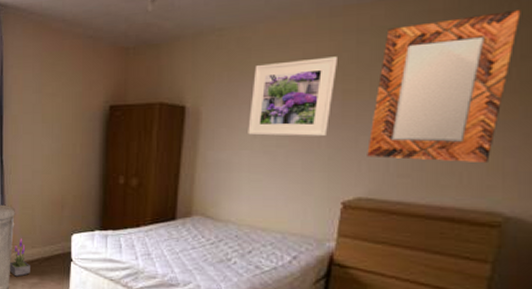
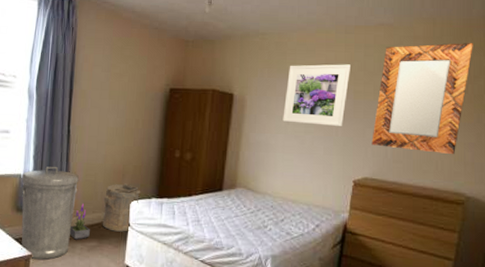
laundry hamper: none [42,215,83,268] -> present [102,183,141,232]

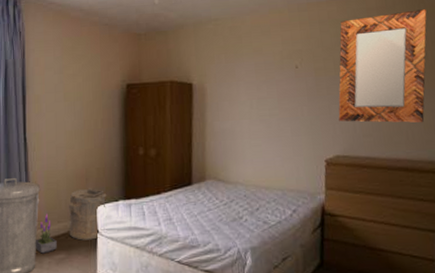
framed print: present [283,64,350,126] -> none [245,42,308,107]

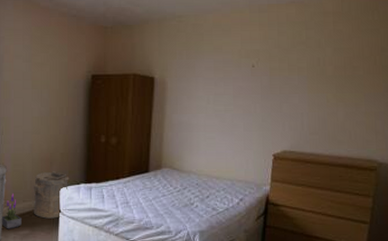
home mirror: present [338,9,427,123] -> none [288,16,380,124]

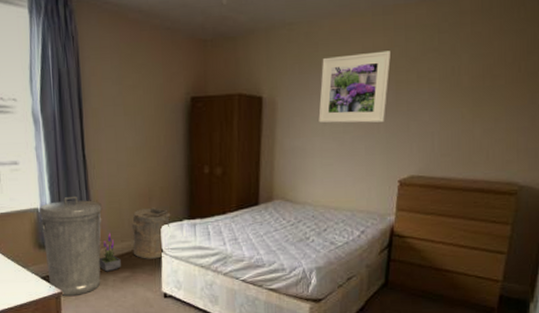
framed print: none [203,42,265,103] -> present [318,50,391,123]

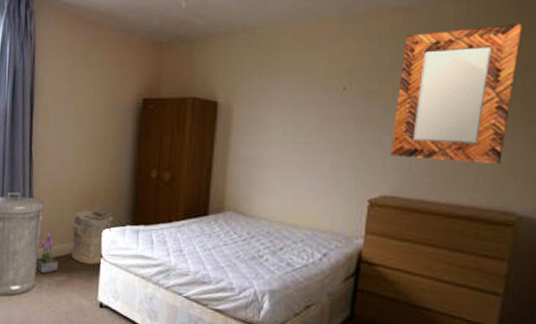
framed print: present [318,50,391,123] -> none [278,59,361,134]
home mirror: none [417,13,526,142] -> present [390,24,522,165]

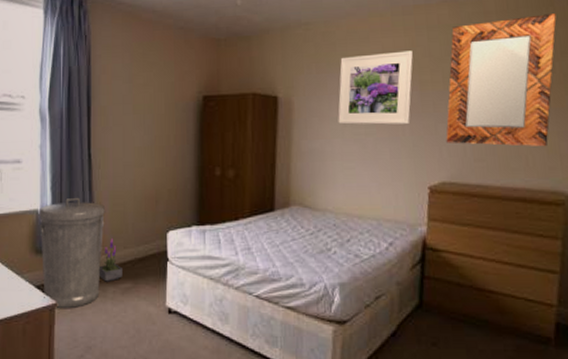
laundry hamper: present [71,209,114,265] -> none [136,211,179,269]
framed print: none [278,59,361,134] -> present [338,50,413,125]

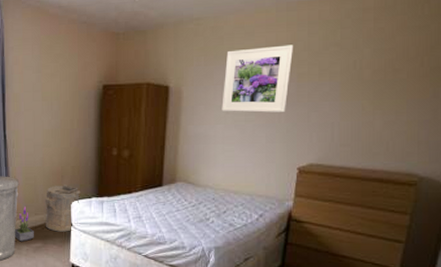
laundry hamper: none [136,211,179,269] -> present [45,185,81,232]
home mirror: present [446,13,557,147] -> none [317,10,430,134]

